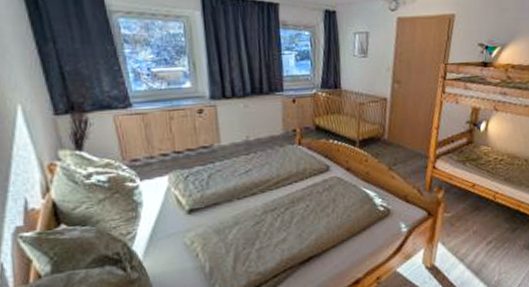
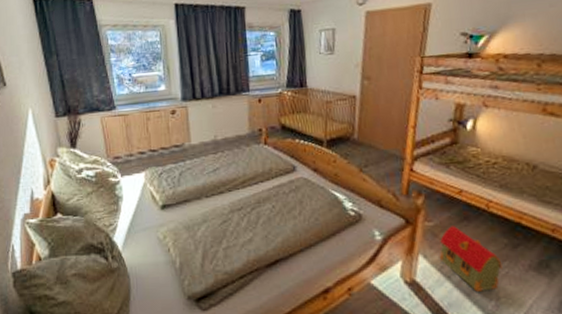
toy house: none [455,215,504,270] -> present [439,226,503,292]

